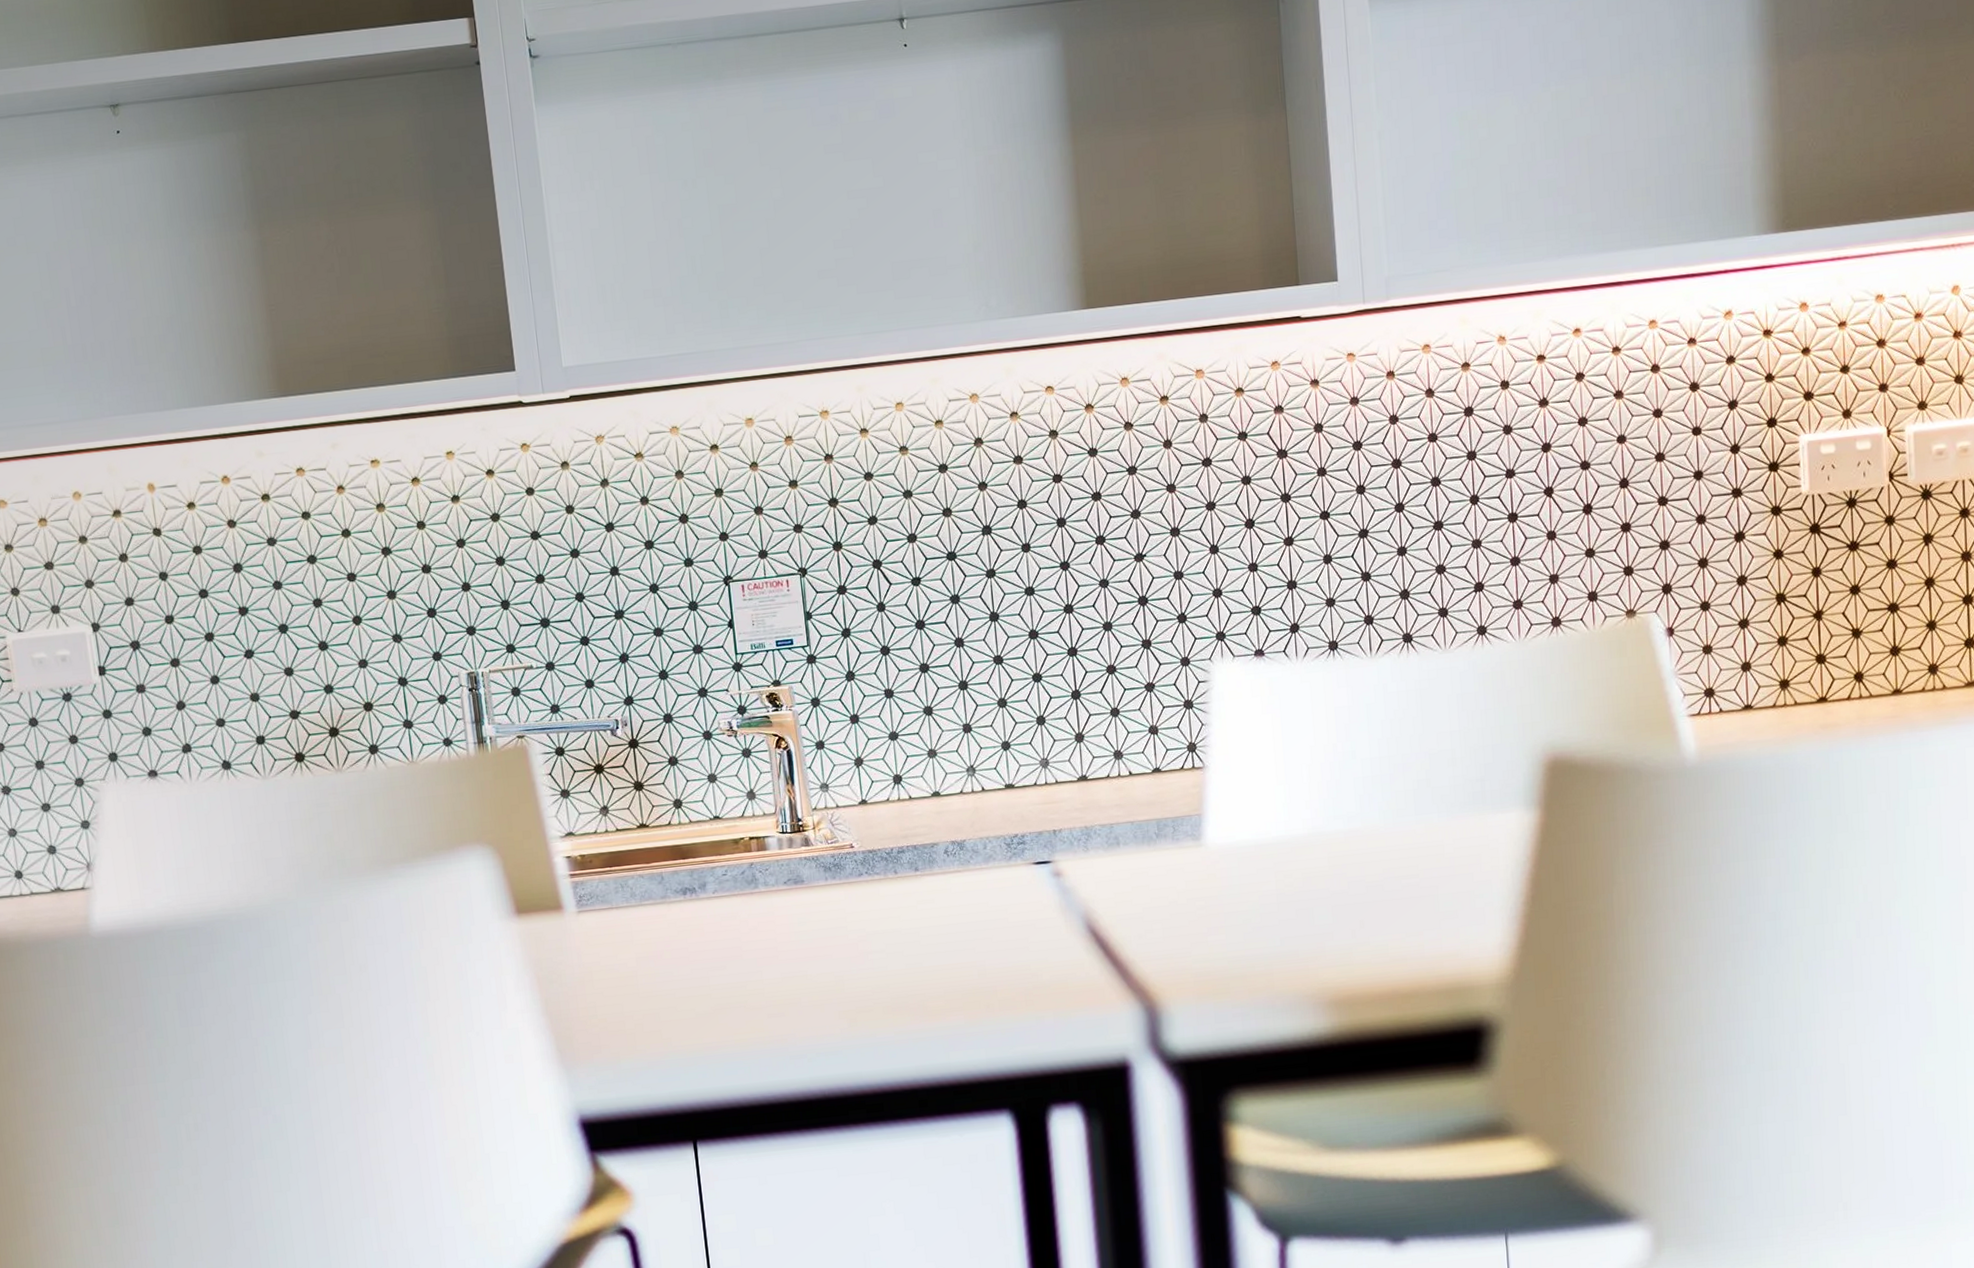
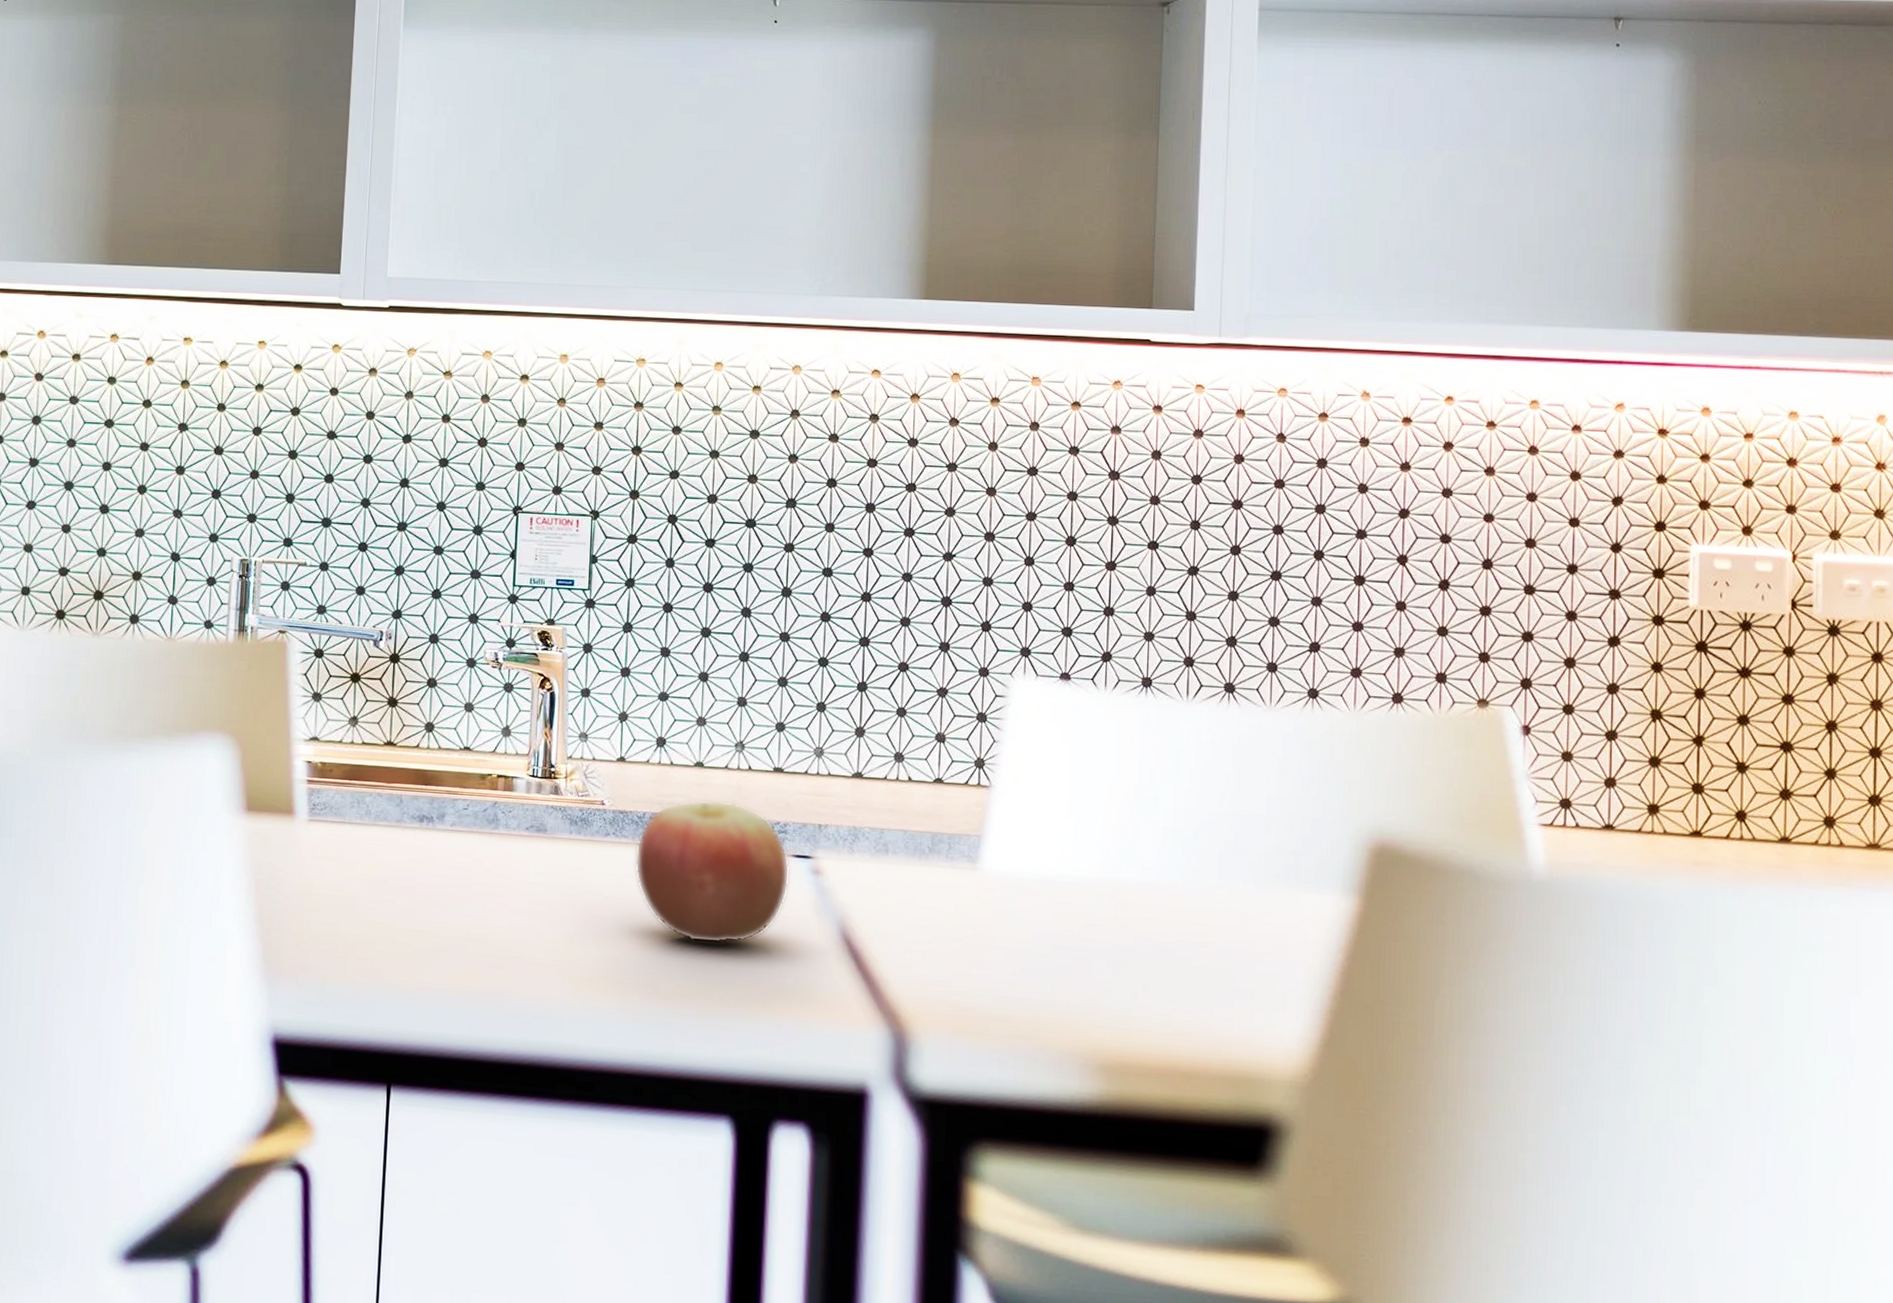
apple: none [888,824,1034,959] -> present [635,800,790,944]

